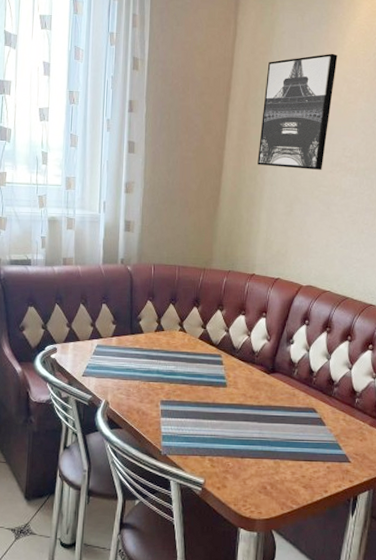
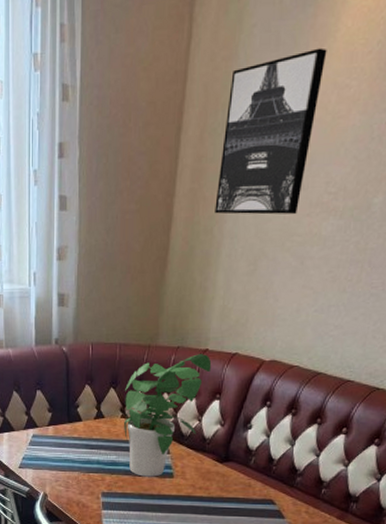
potted plant: none [182,277,258,386] -> present [124,353,212,477]

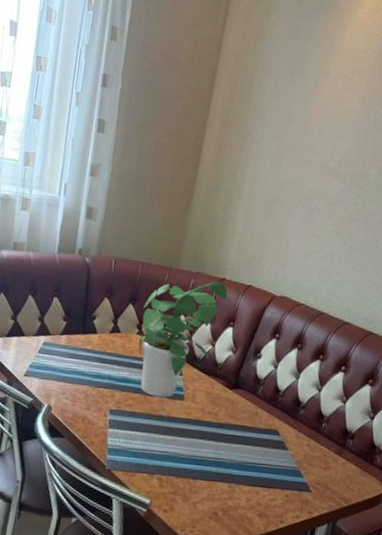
wall art: present [215,47,327,215] -> none [238,46,335,172]

